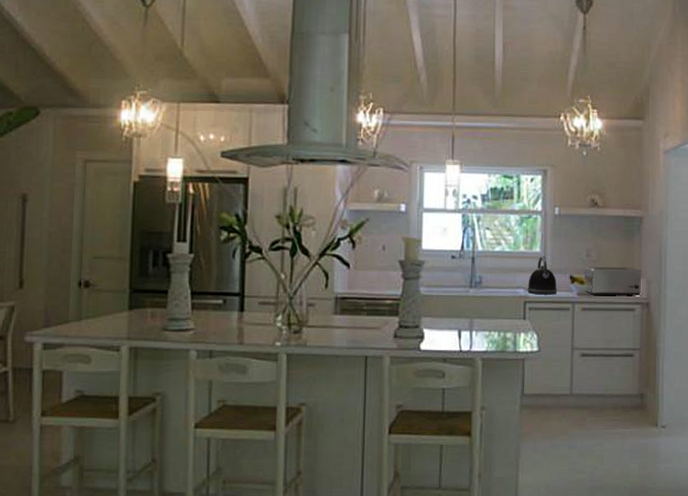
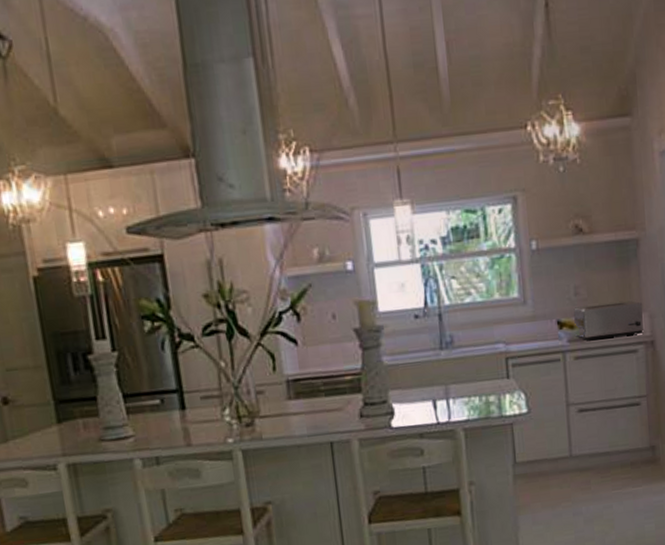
kettle: present [528,257,558,295] -> none [508,302,544,348]

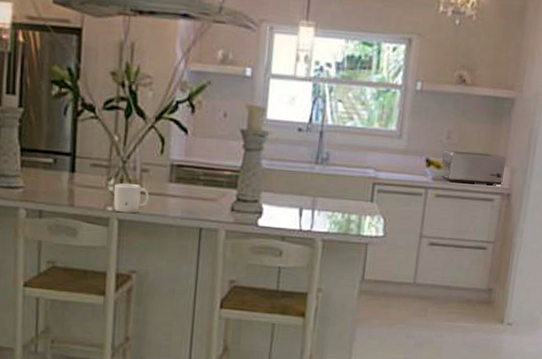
mug: none [230,408,271,443] -> present [113,183,150,213]

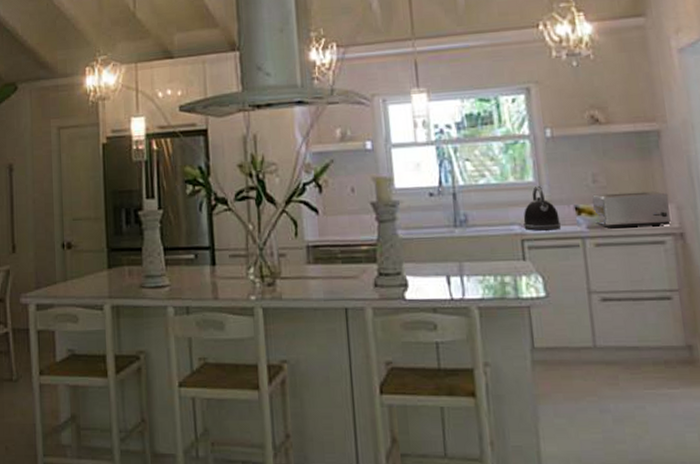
mug: present [113,183,150,213] -> none [254,269,290,301]
kettle: none [378,135,411,178] -> present [523,186,562,231]

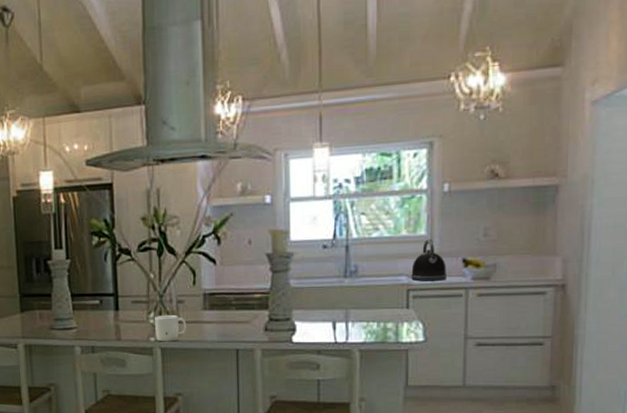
mug: none [254,269,290,301] -> present [154,314,187,342]
toaster: present [592,191,671,229] -> none [481,244,557,280]

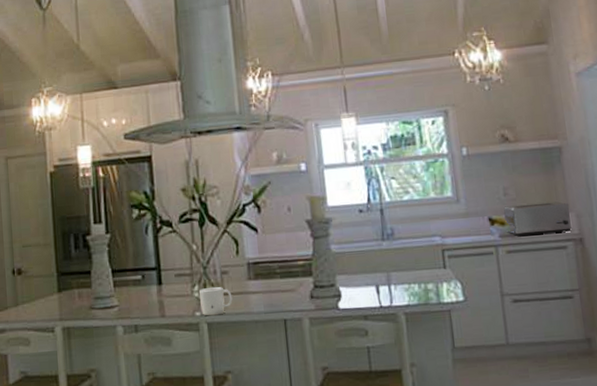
kettle: present [411,240,448,282] -> none [443,201,477,241]
toaster: none [481,244,557,280] -> present [504,201,572,237]

